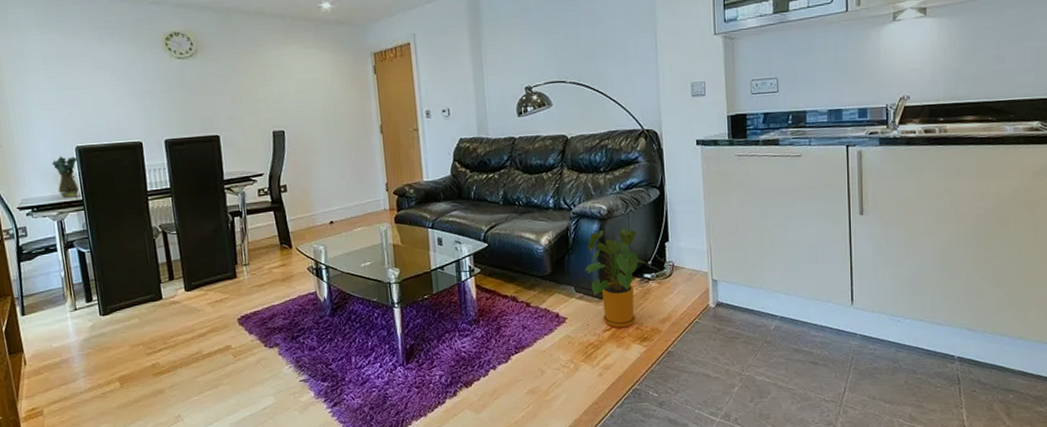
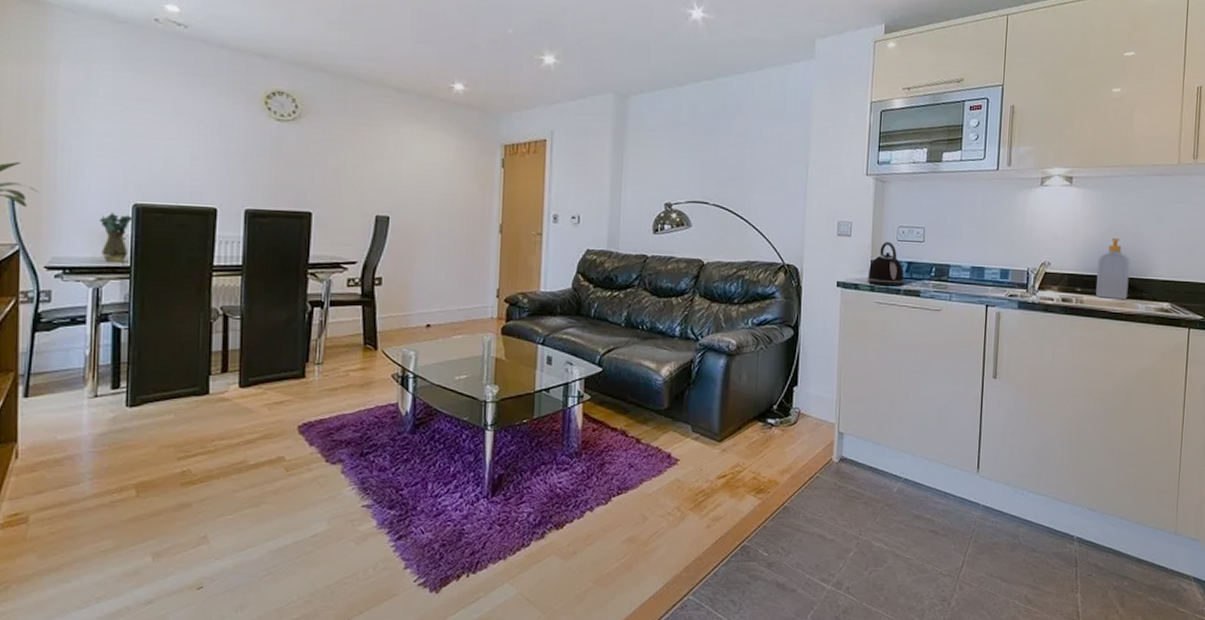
house plant: present [585,227,647,328] -> none [705,366,772,476]
kettle: none [725,95,762,139] -> present [867,241,904,287]
soap bottle: none [959,62,994,125] -> present [1095,237,1130,300]

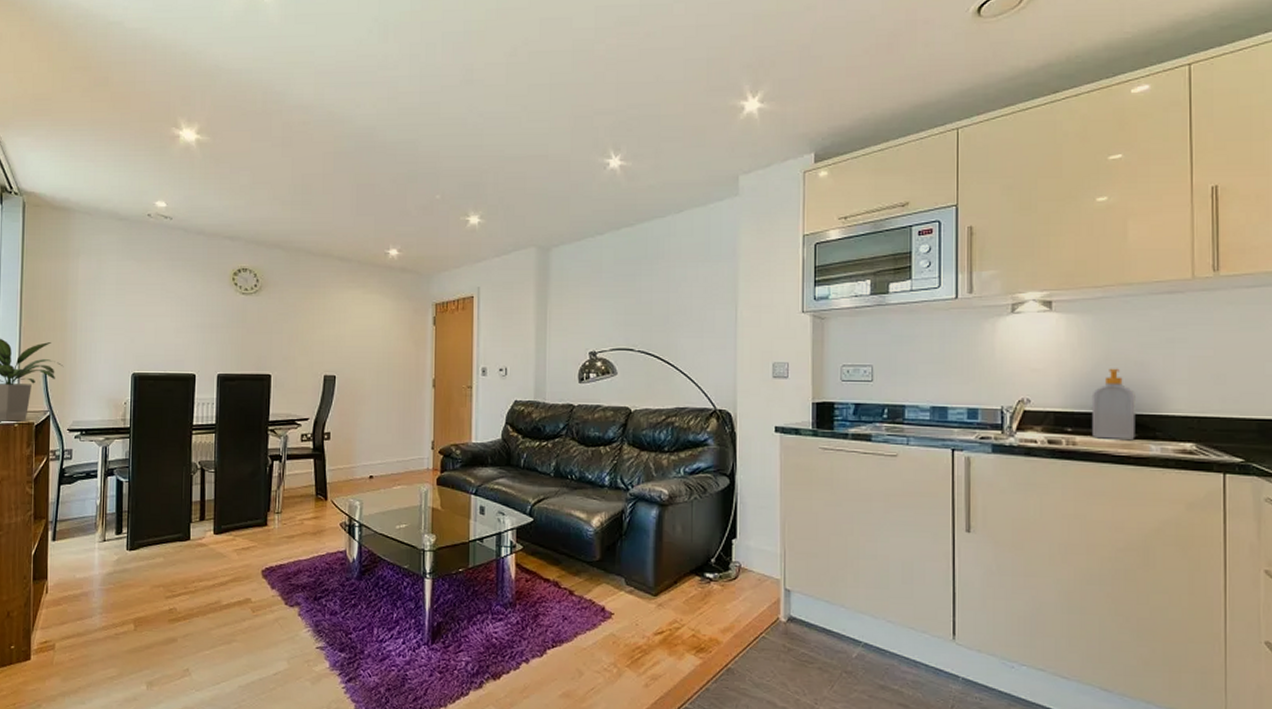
vase: present [99,211,133,262] -> none [107,380,132,424]
kettle: present [867,241,904,287] -> none [809,381,852,431]

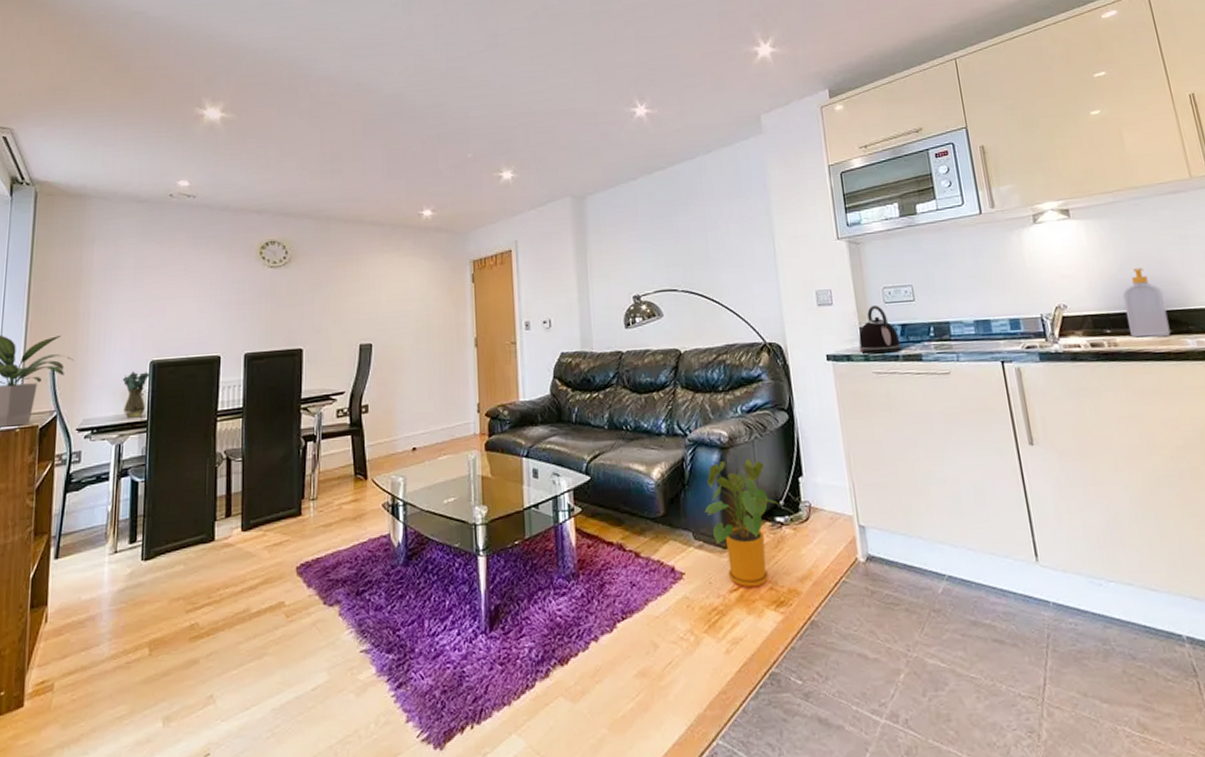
vase: none [107,380,132,424] -> present [122,370,150,418]
house plant: none [638,517,710,633] -> present [704,458,778,588]
kettle: none [809,381,852,431] -> present [859,304,902,354]

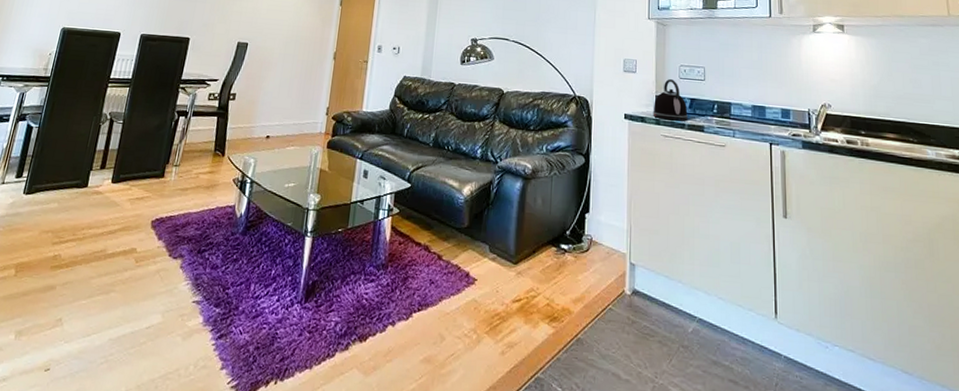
vase: present [122,370,150,418] -> none [31,33,60,73]
house plant: present [704,458,778,588] -> none [502,189,565,302]
soap bottle: present [1122,267,1171,338] -> none [879,83,915,145]

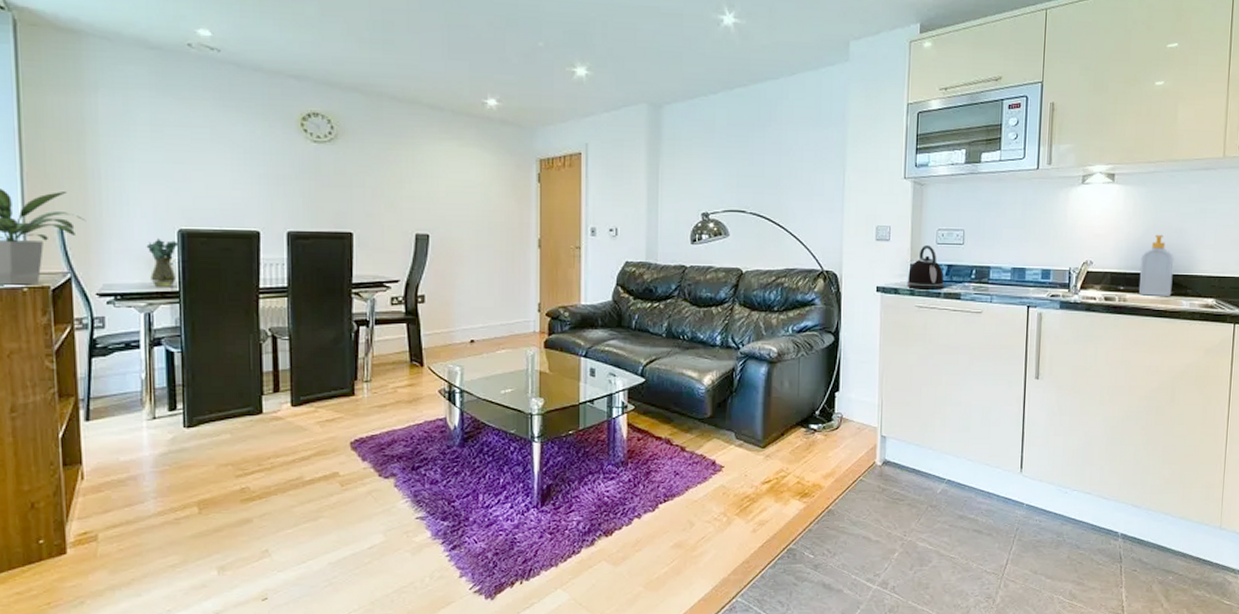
vase: none [31,33,60,73] -> present [146,237,179,287]
soap bottle: none [879,83,915,145] -> present [1138,234,1174,297]

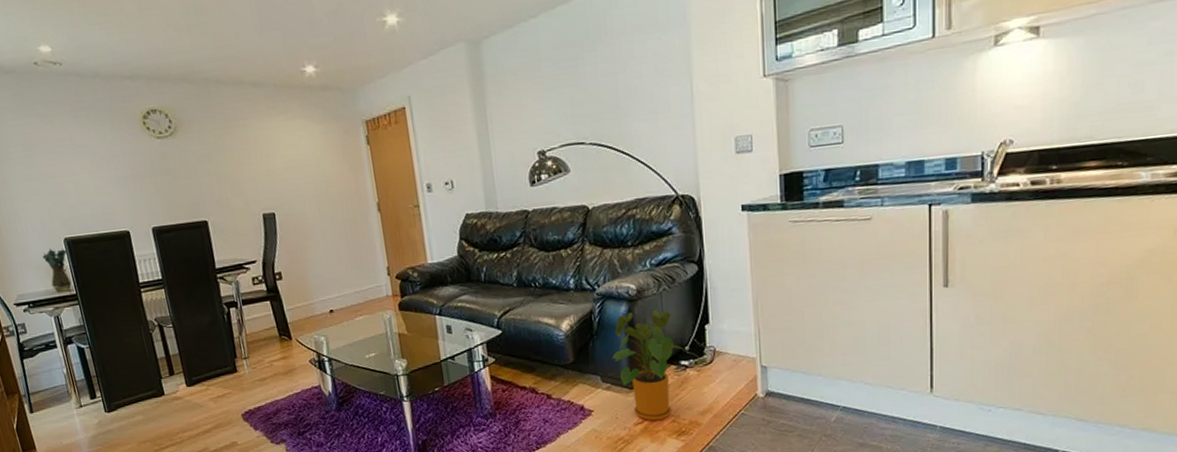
house plant: none [747,373,814,481] -> present [612,309,684,421]
kettle: present [907,244,944,290] -> none [777,149,822,203]
soap bottle: present [1138,234,1174,297] -> none [1078,93,1128,173]

